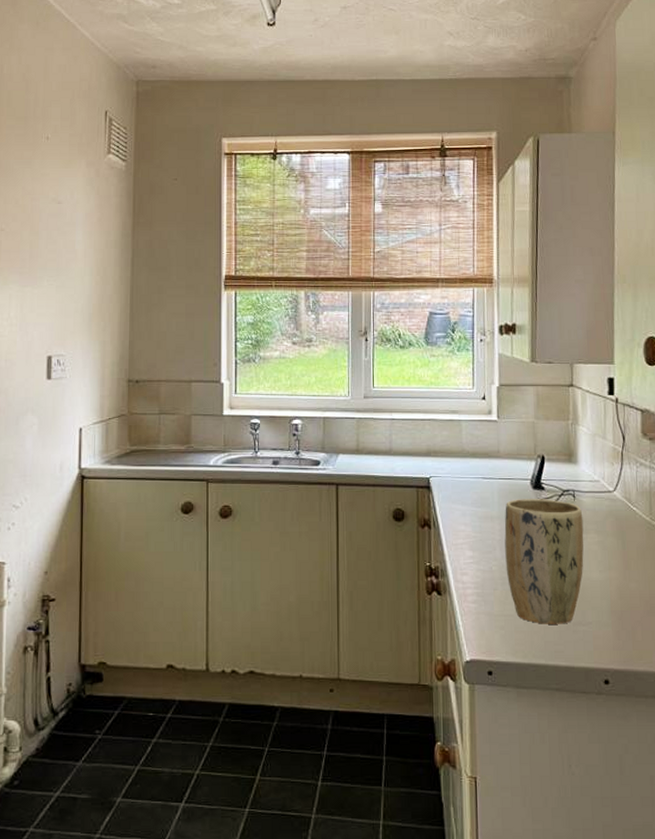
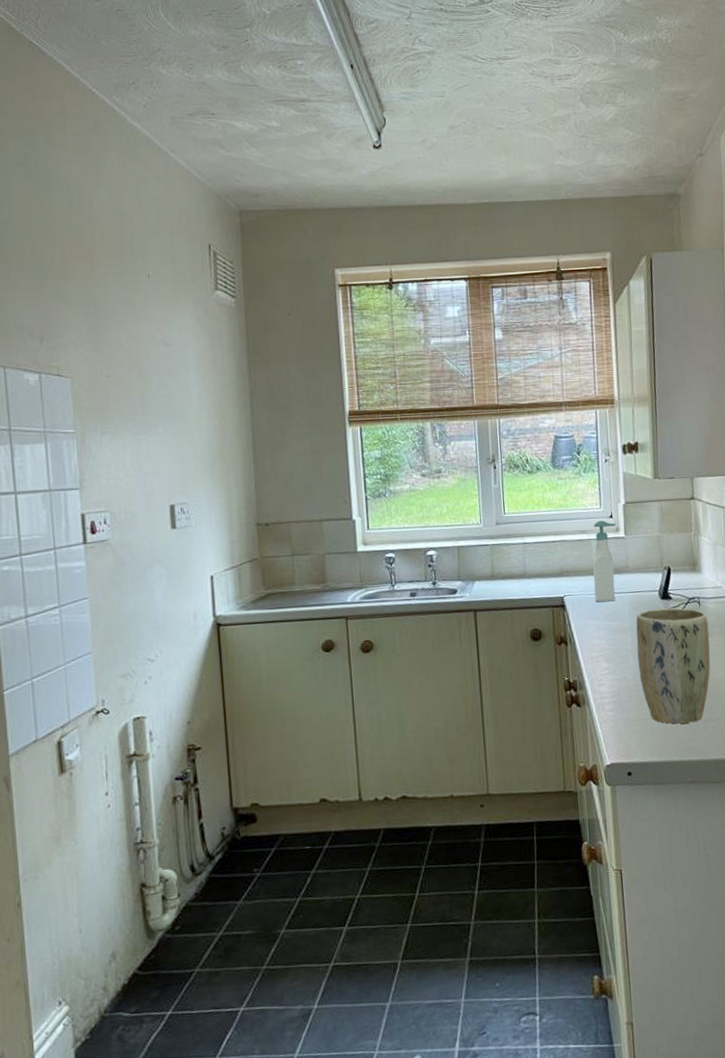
soap bottle: none [462,402,489,487] -> present [592,520,616,603]

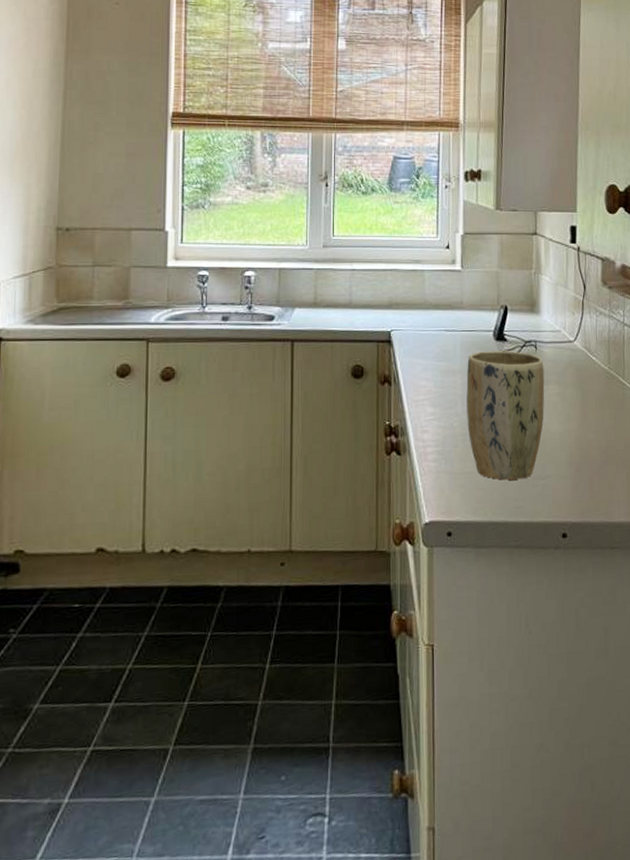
soap bottle: present [592,520,616,603] -> none [424,251,453,340]

